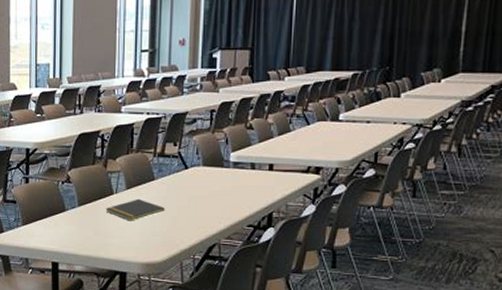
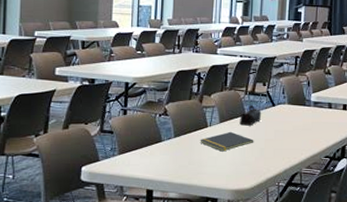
pencil case: none [148,169,173,192] -> present [239,105,262,126]

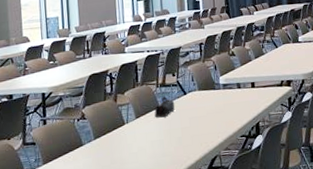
notepad: present [200,131,254,152] -> none [119,125,171,147]

